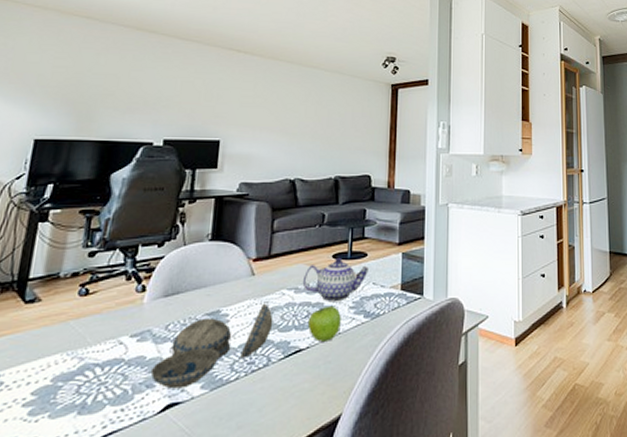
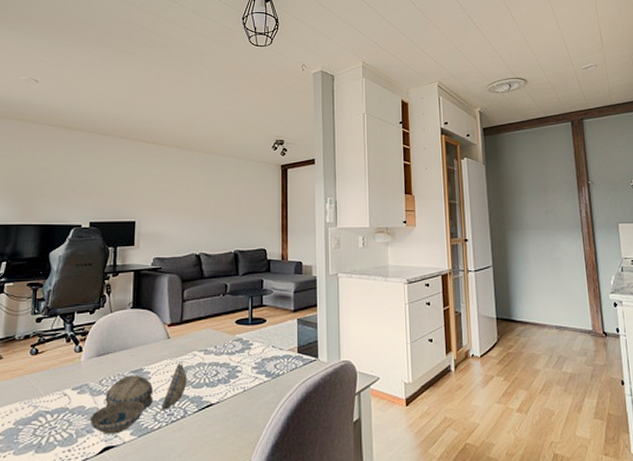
teapot: present [302,257,369,302] -> none [210,322,268,363]
fruit: present [307,305,341,342] -> none [216,366,245,397]

